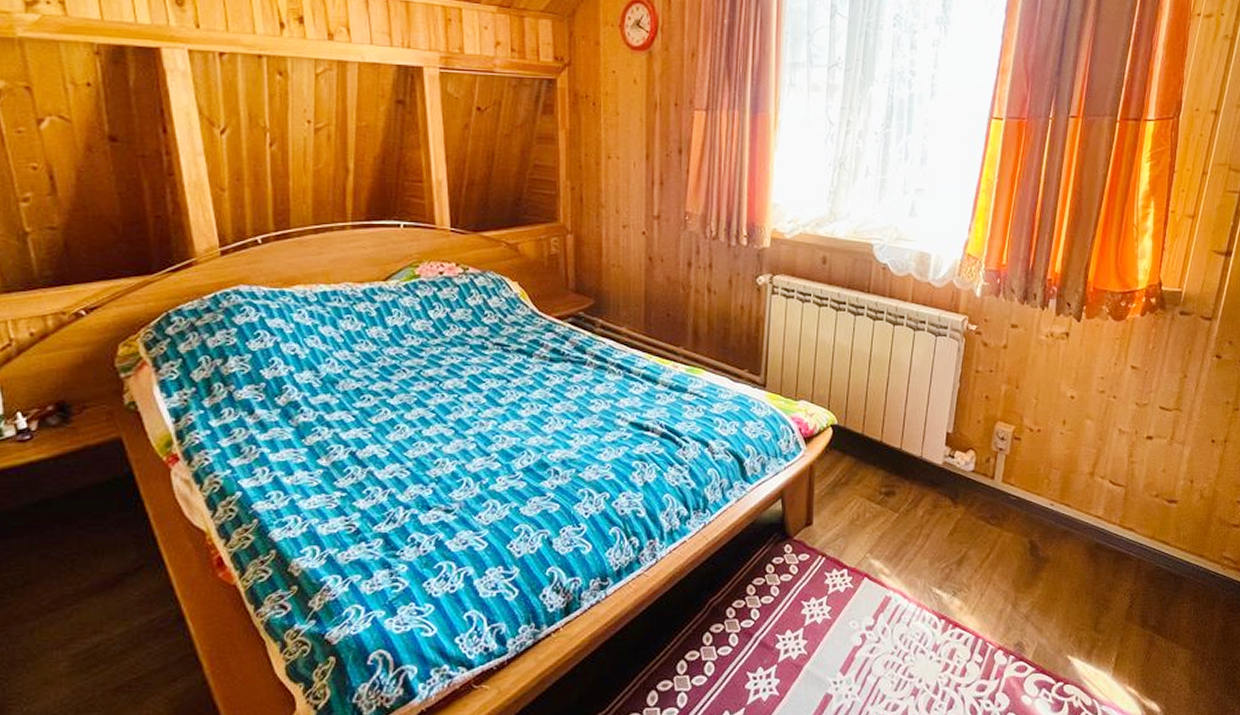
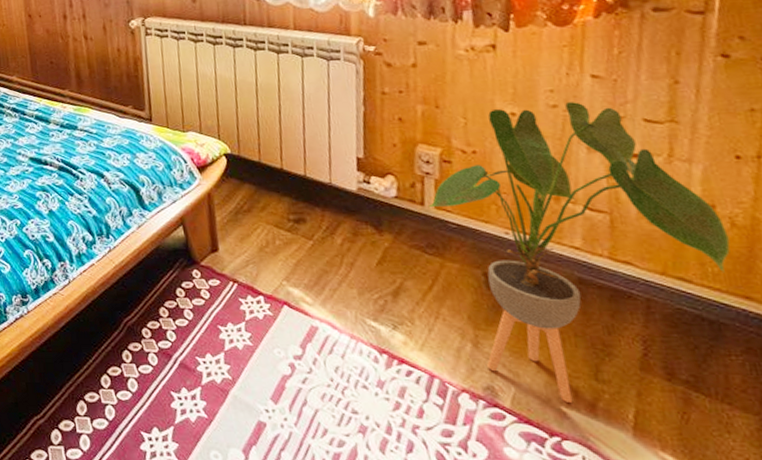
house plant: none [997,389,1197,652] -> present [428,102,731,403]

